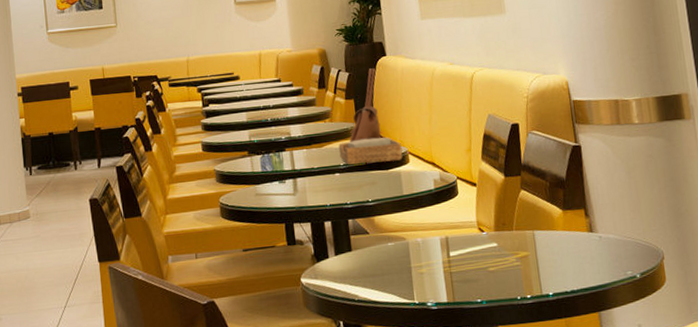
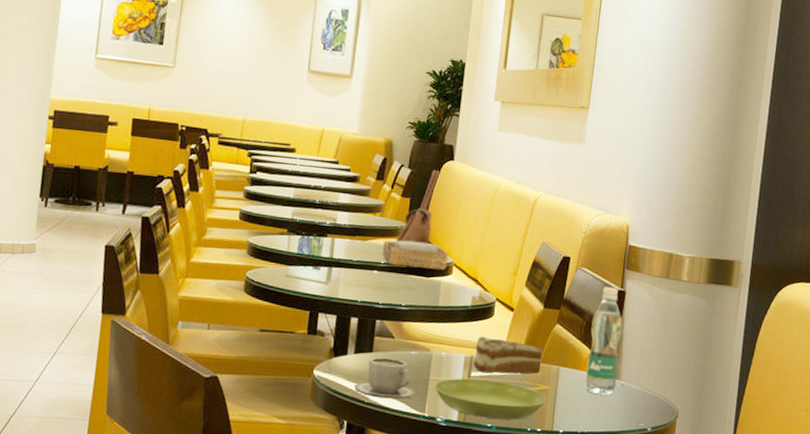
cup: none [342,253,402,294] -> present [354,357,416,400]
saucer: none [417,256,529,295] -> present [434,378,546,420]
cake slice: none [448,214,516,250] -> present [474,337,542,374]
bottle: none [554,144,595,252] -> present [586,287,623,396]

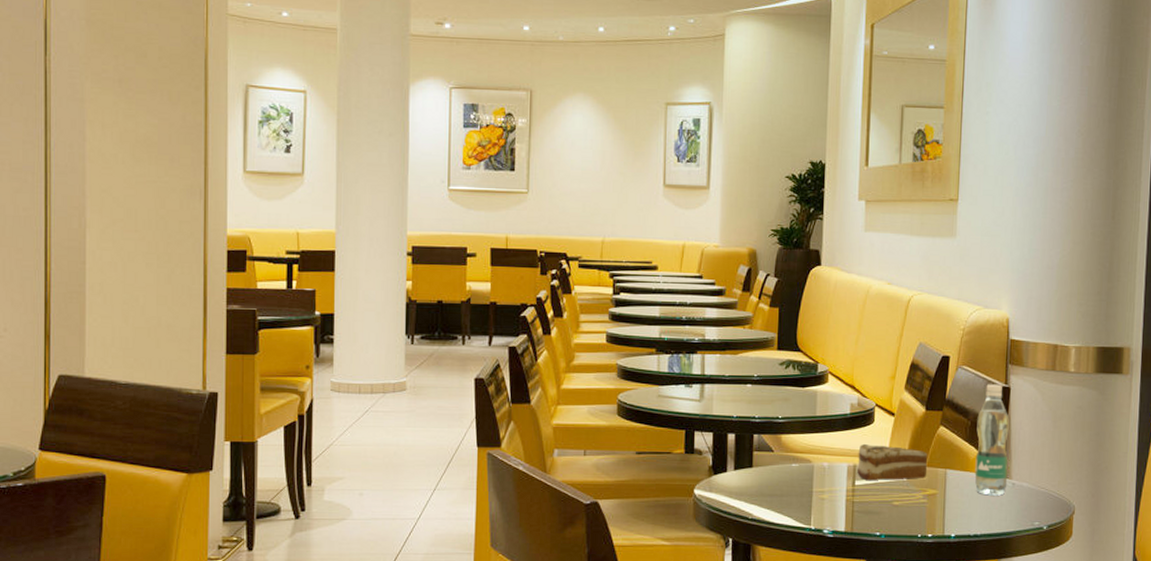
cup: present [354,357,416,400] -> none [737,472,800,514]
napkin holder: present [382,240,448,270] -> none [755,351,823,379]
handbag: present [395,170,439,245] -> none [767,277,807,354]
saucer: present [434,378,546,420] -> none [818,487,935,527]

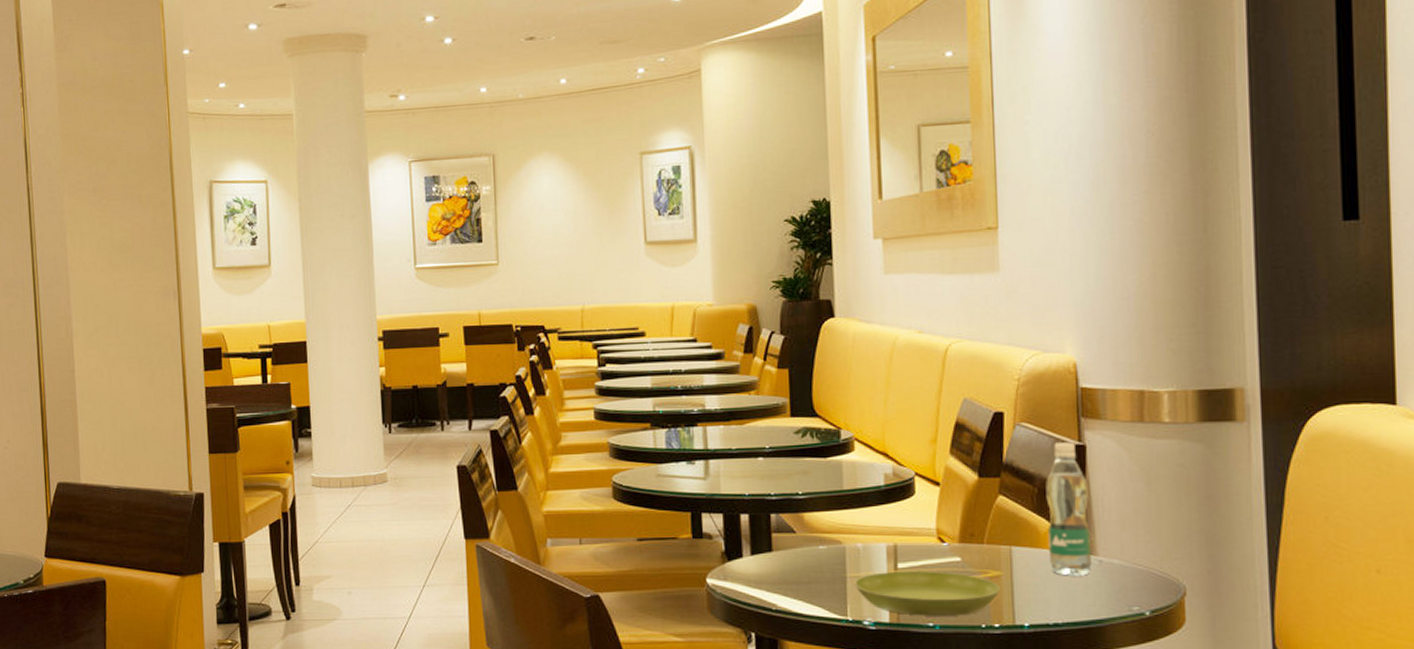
saucer: none [818,487,935,527] -> present [854,570,1000,616]
cake slice: present [857,444,928,480] -> none [898,520,987,562]

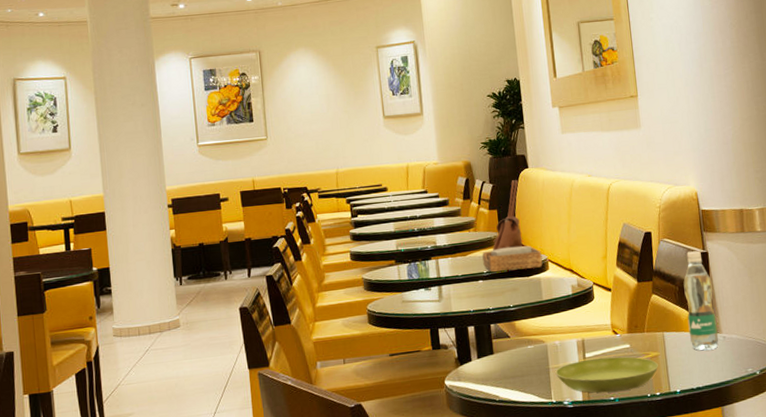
napkin holder: none [765,417,847,449] -> present [482,245,543,273]
handbag: none [778,332,821,421] -> present [492,180,523,251]

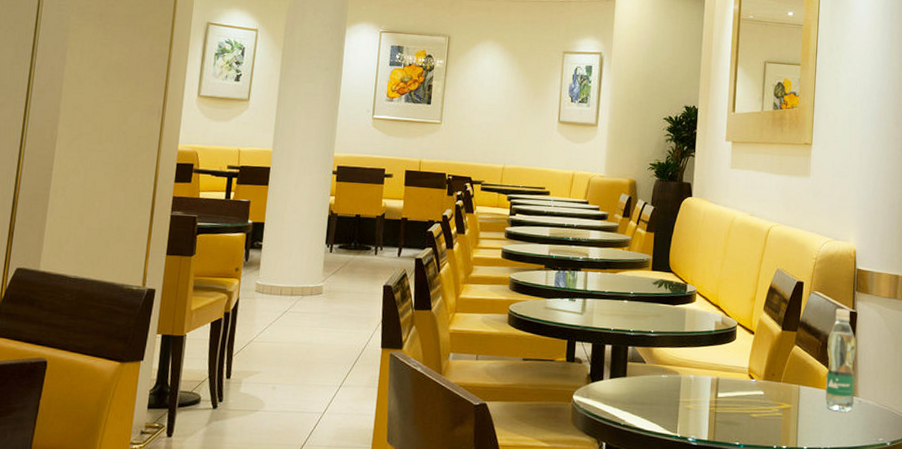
napkin holder: present [482,245,543,273] -> none [631,271,691,298]
handbag: present [492,180,523,251] -> none [642,206,679,275]
saucer: present [555,356,658,393] -> none [684,399,789,438]

